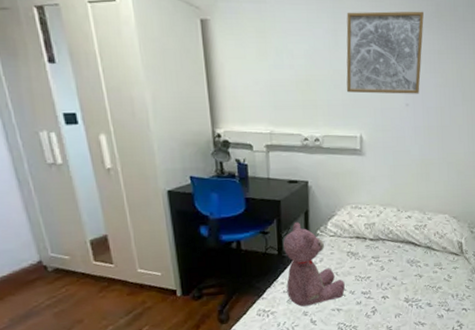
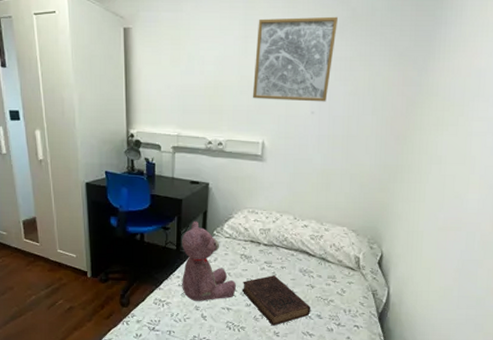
book: none [351,269,421,321] -> present [242,275,311,326]

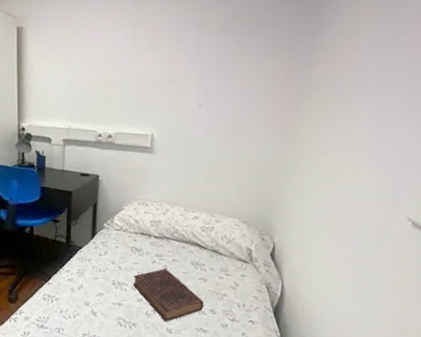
teddy bear: present [182,220,236,301] -> none [72,213,127,296]
wall art: present [252,16,338,102] -> none [141,16,221,95]

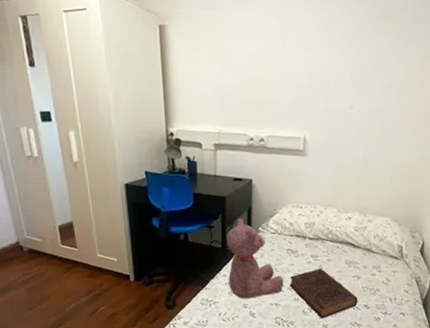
teddy bear: none [72,213,127,296] -> present [227,218,283,299]

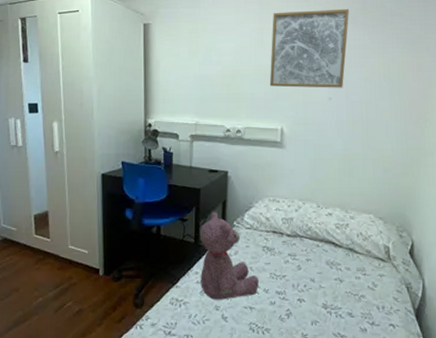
book: present [289,268,358,319] -> none [265,269,341,327]
wall art: none [292,13,372,96] -> present [269,8,349,88]

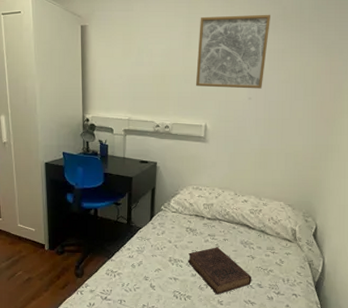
teddy bear: present [200,211,259,300] -> none [132,196,182,272]
book: none [265,269,341,327] -> present [187,247,252,295]

